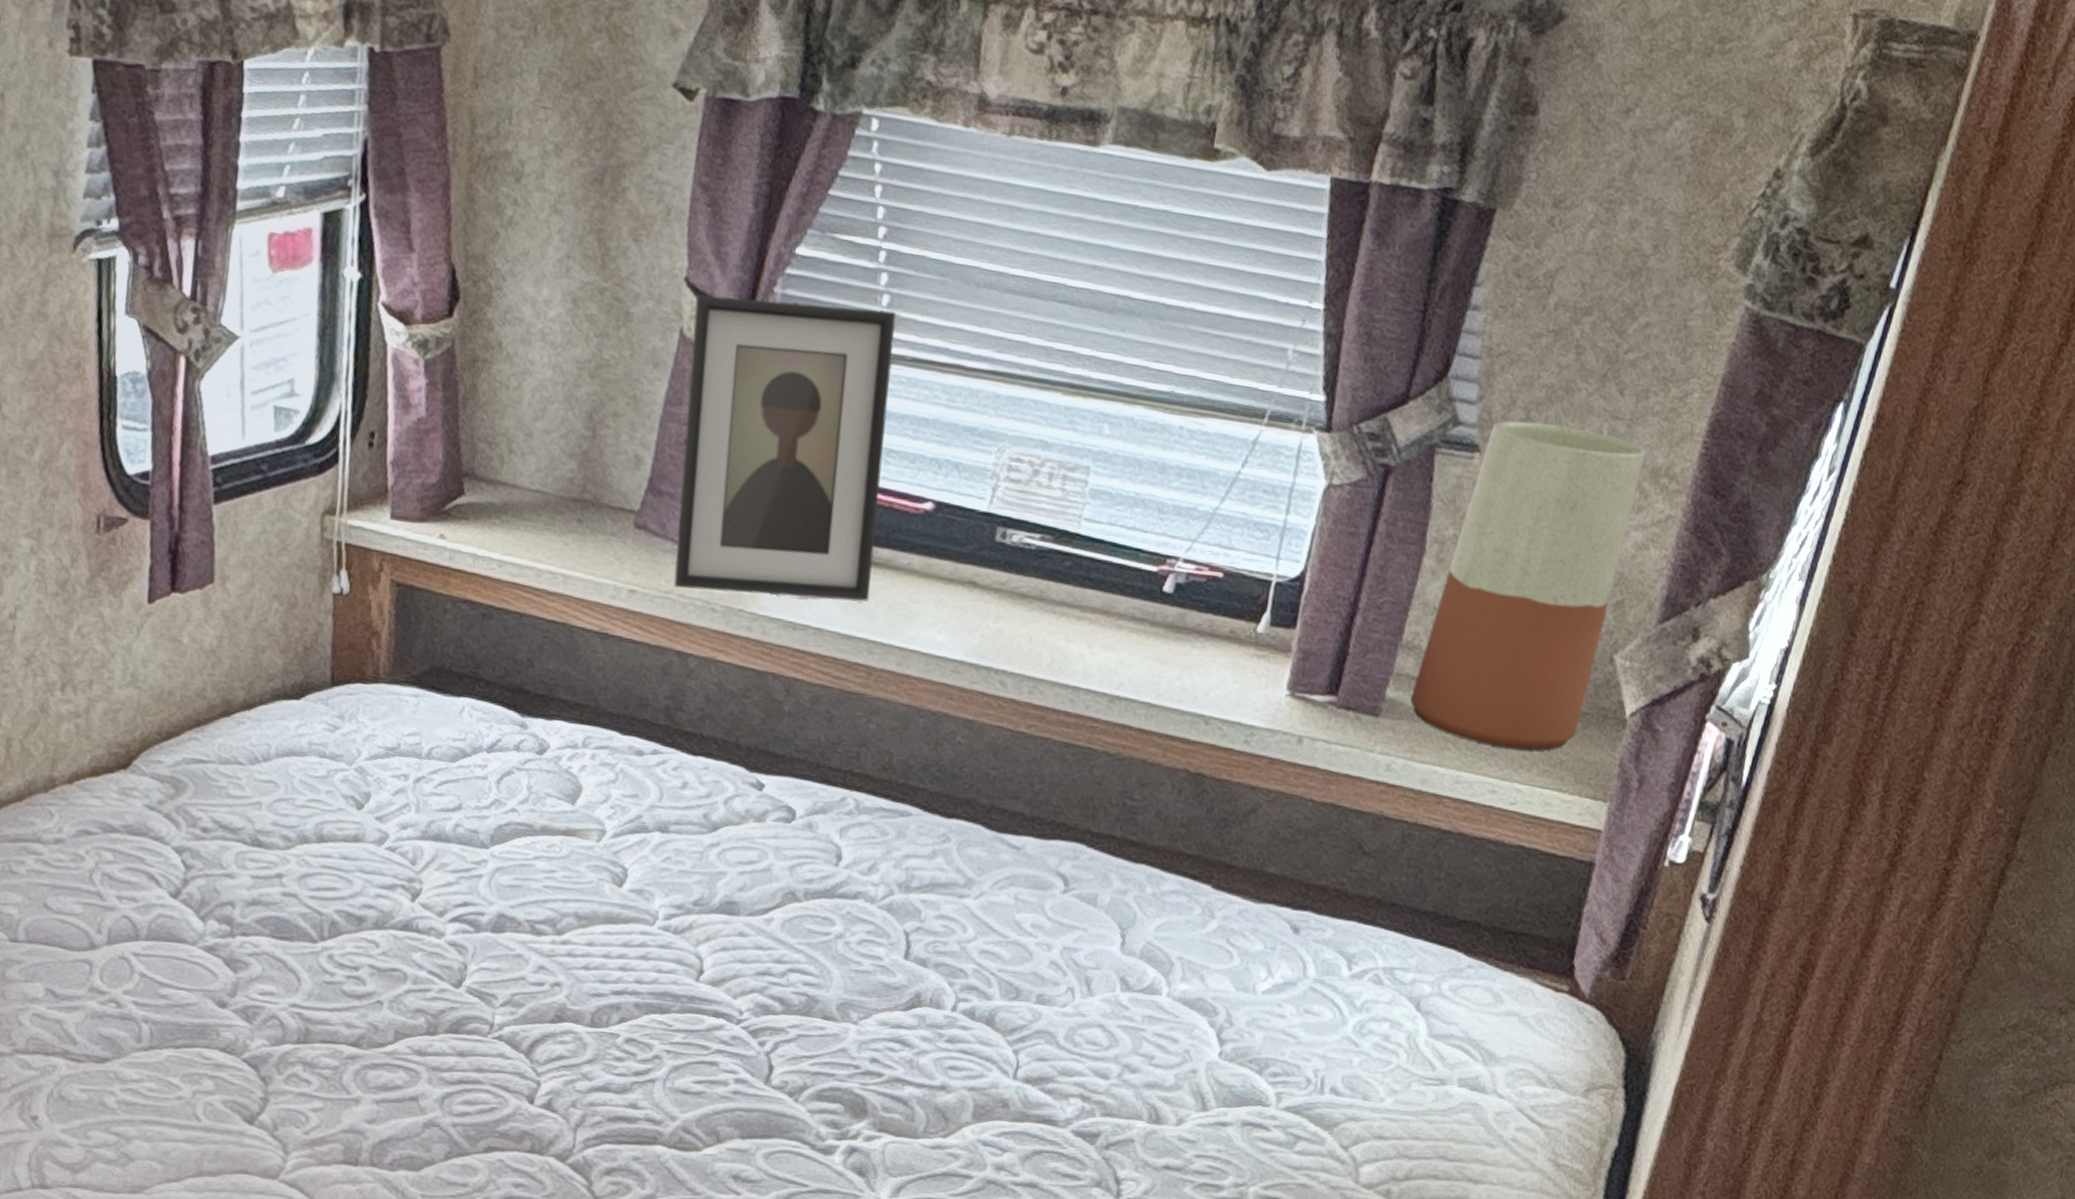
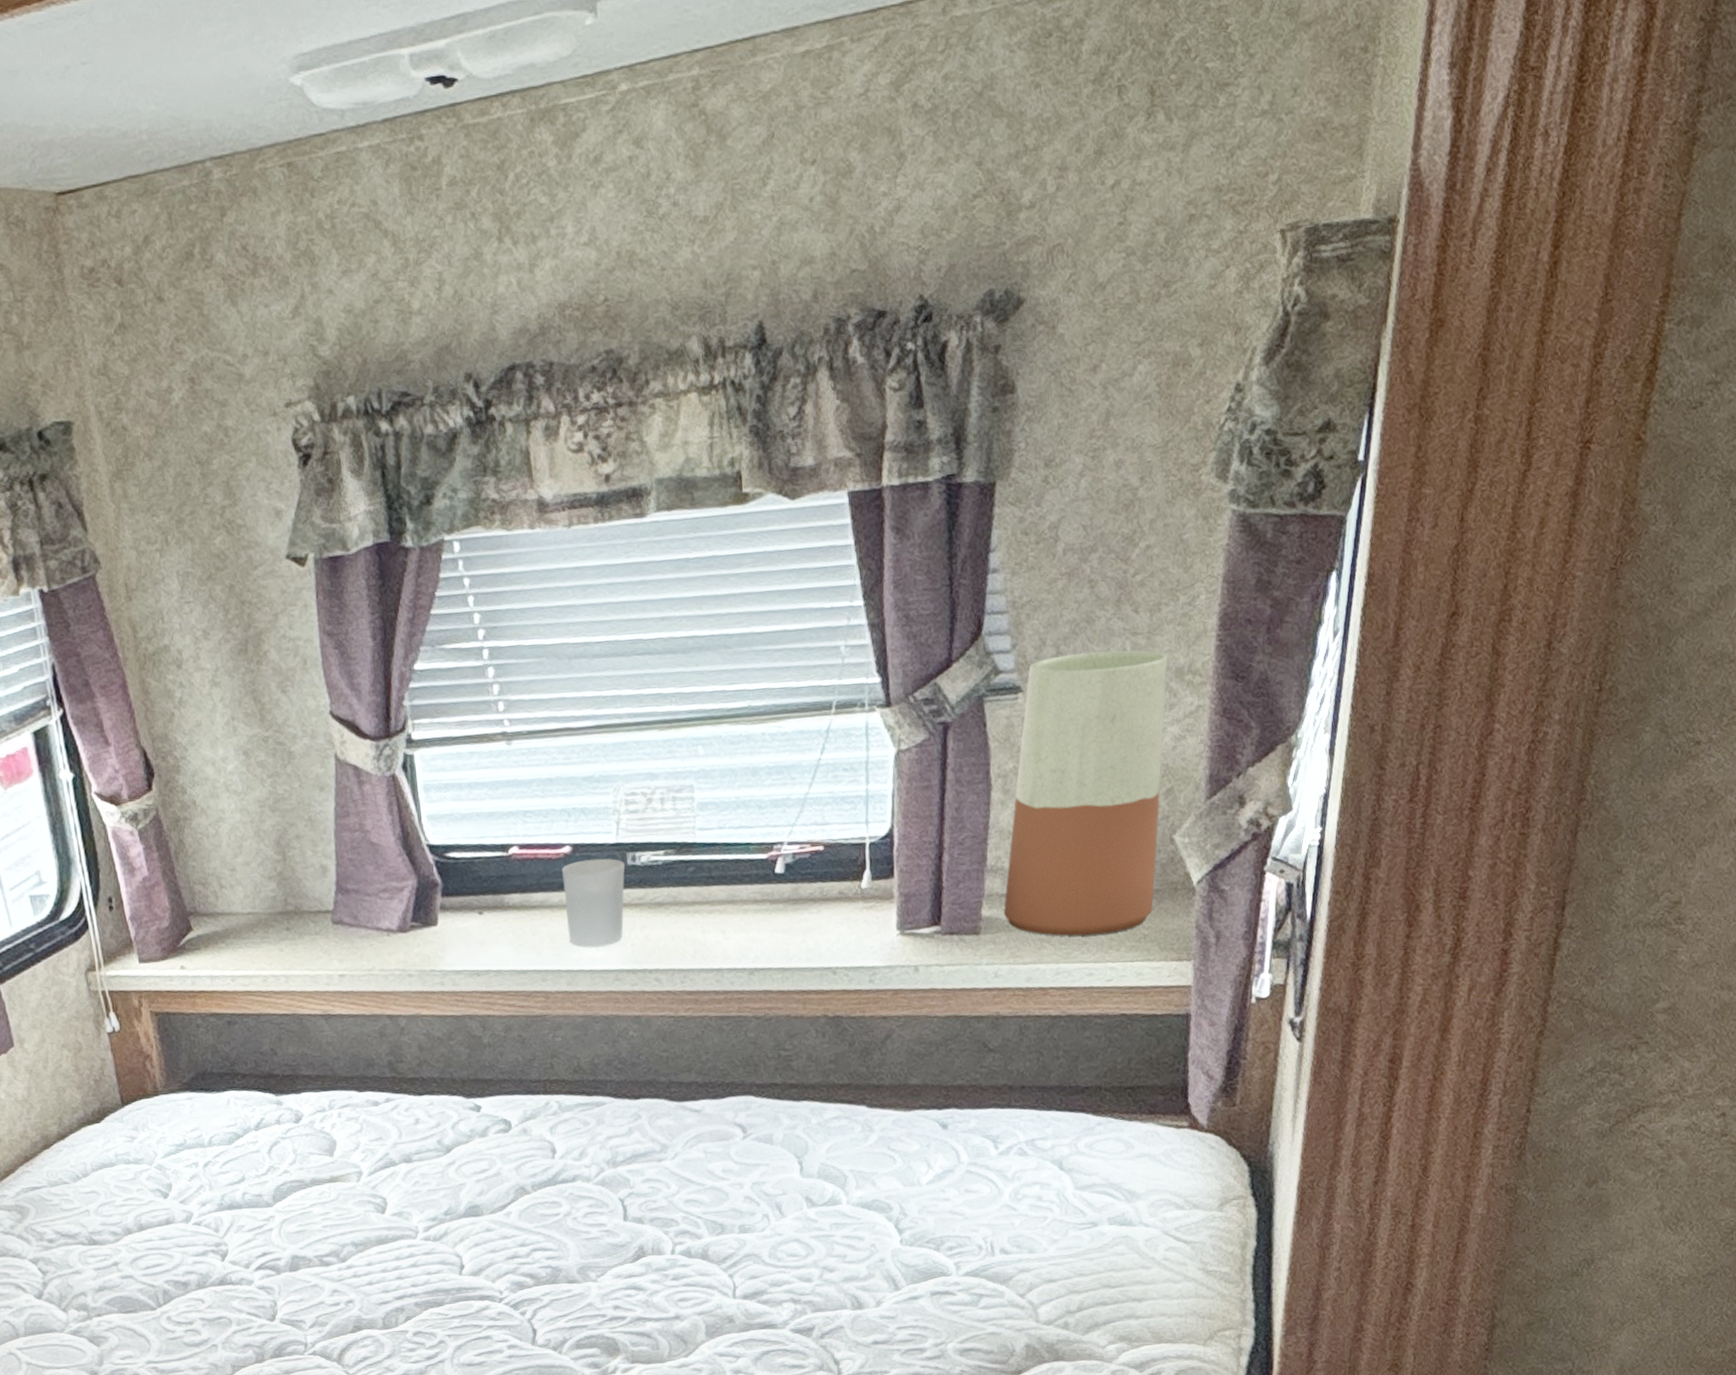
picture frame: present [673,295,897,602] -> none [341,697,534,965]
candle holder: none [909,522,993,631] -> present [561,858,625,948]

